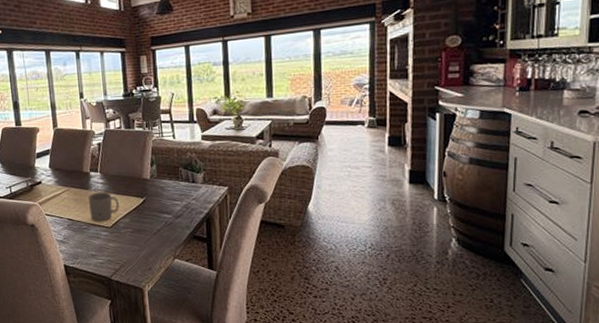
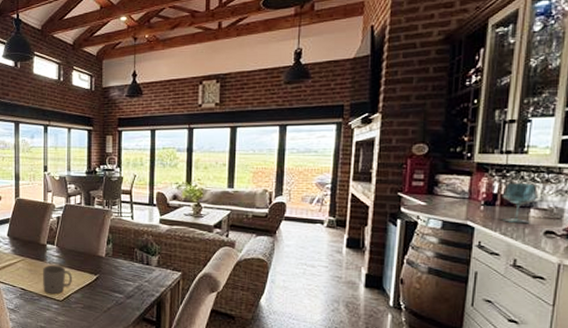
wine glass: none [536,65,571,107] -> present [502,182,539,224]

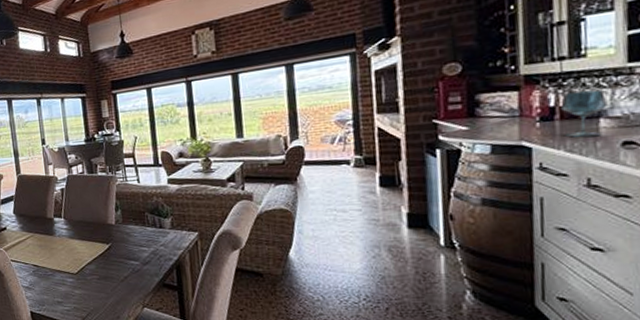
mug: present [43,264,72,295] -> none [53,237,84,268]

